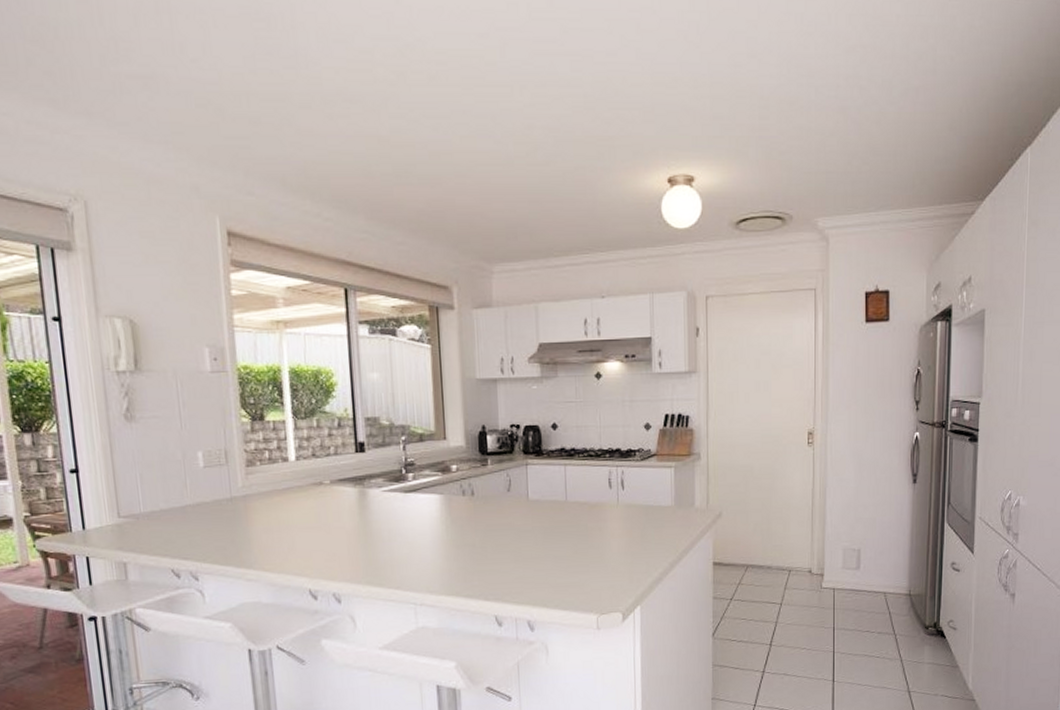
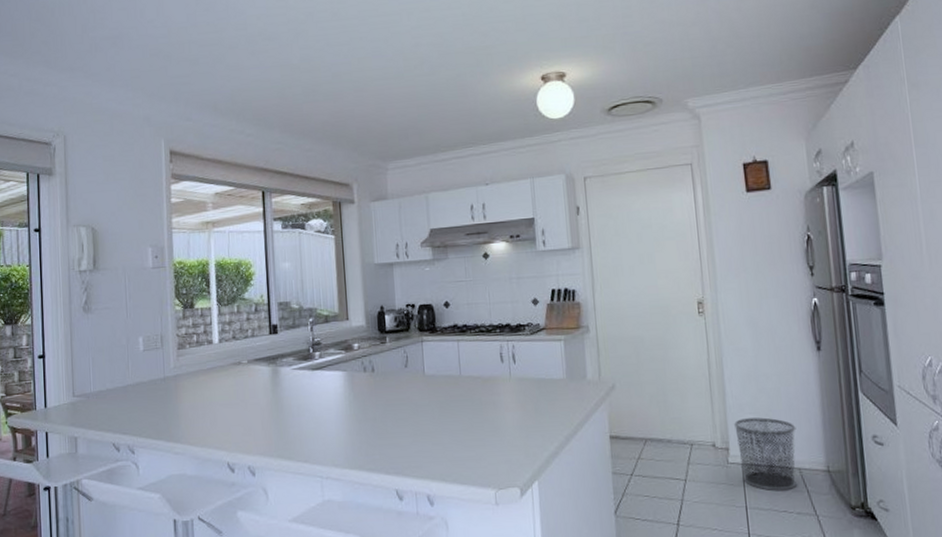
waste bin: none [830,545,886,613] -> present [733,417,797,491]

